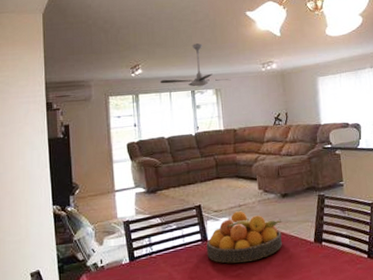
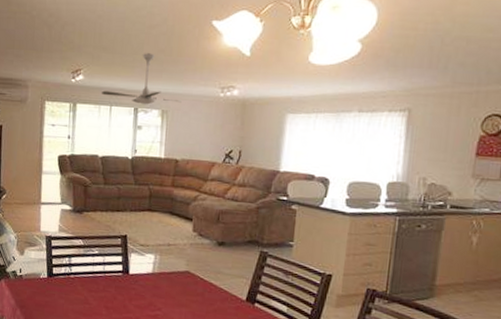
fruit bowl: present [206,211,283,264] -> none [126,250,214,306]

